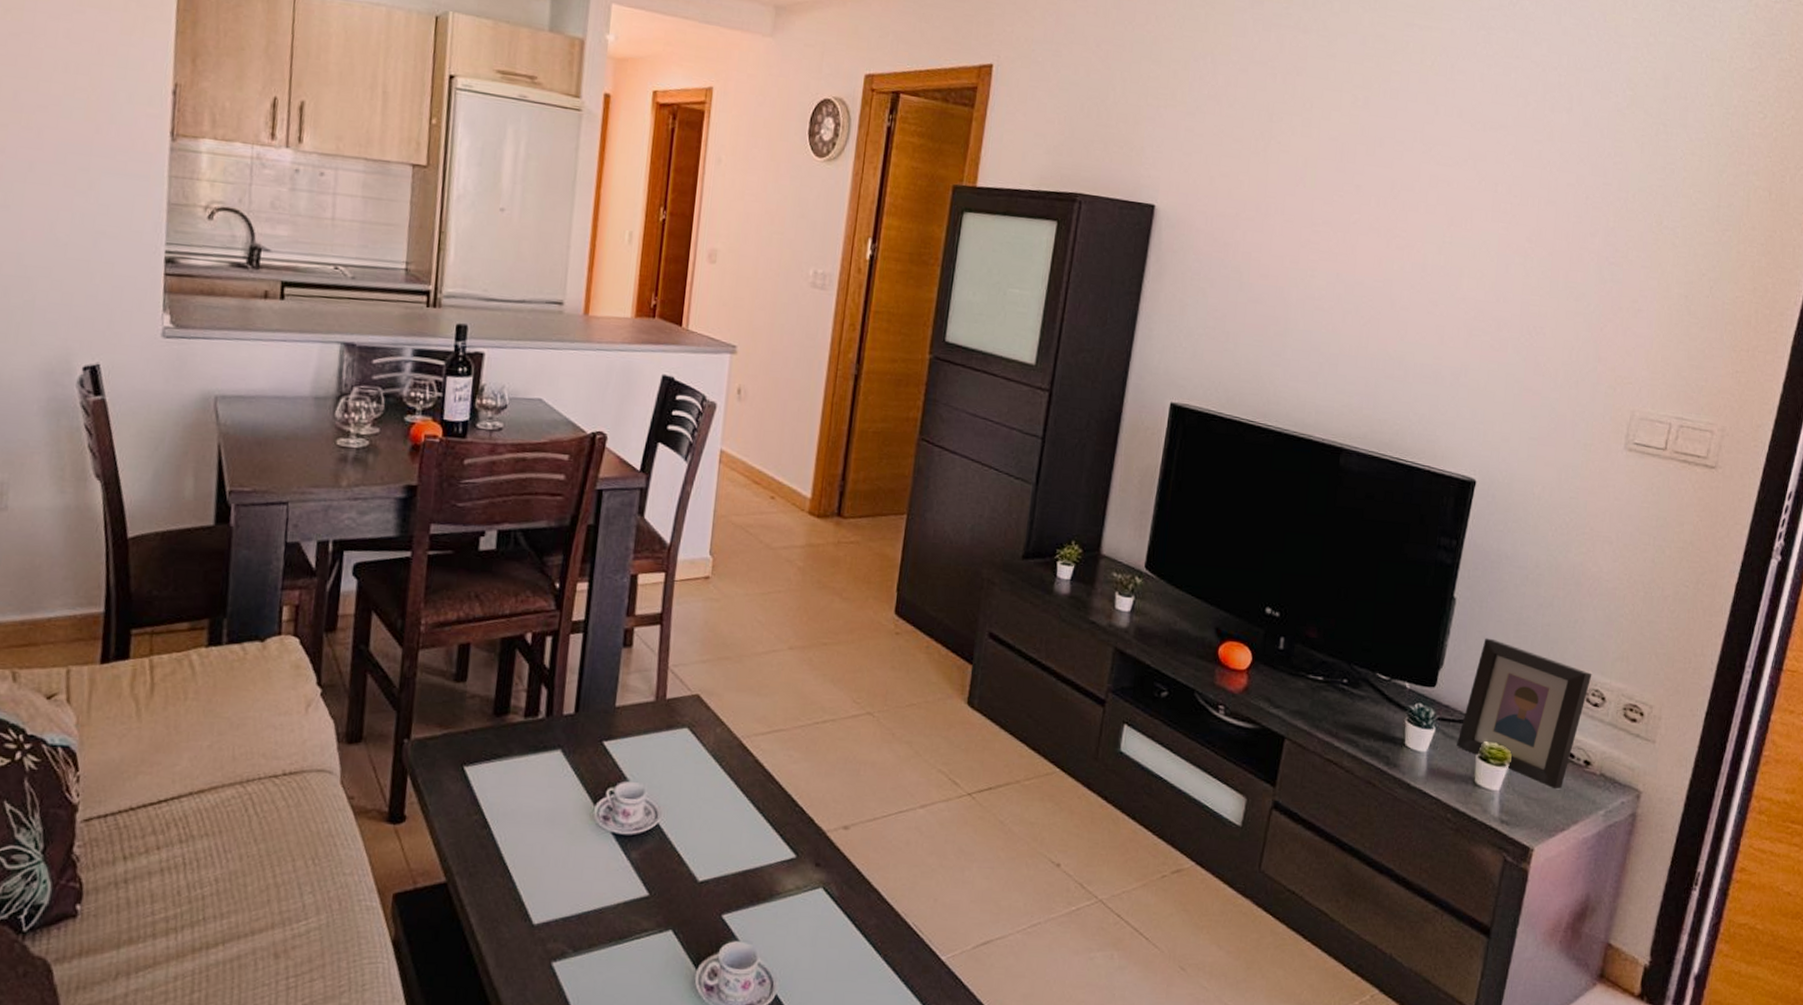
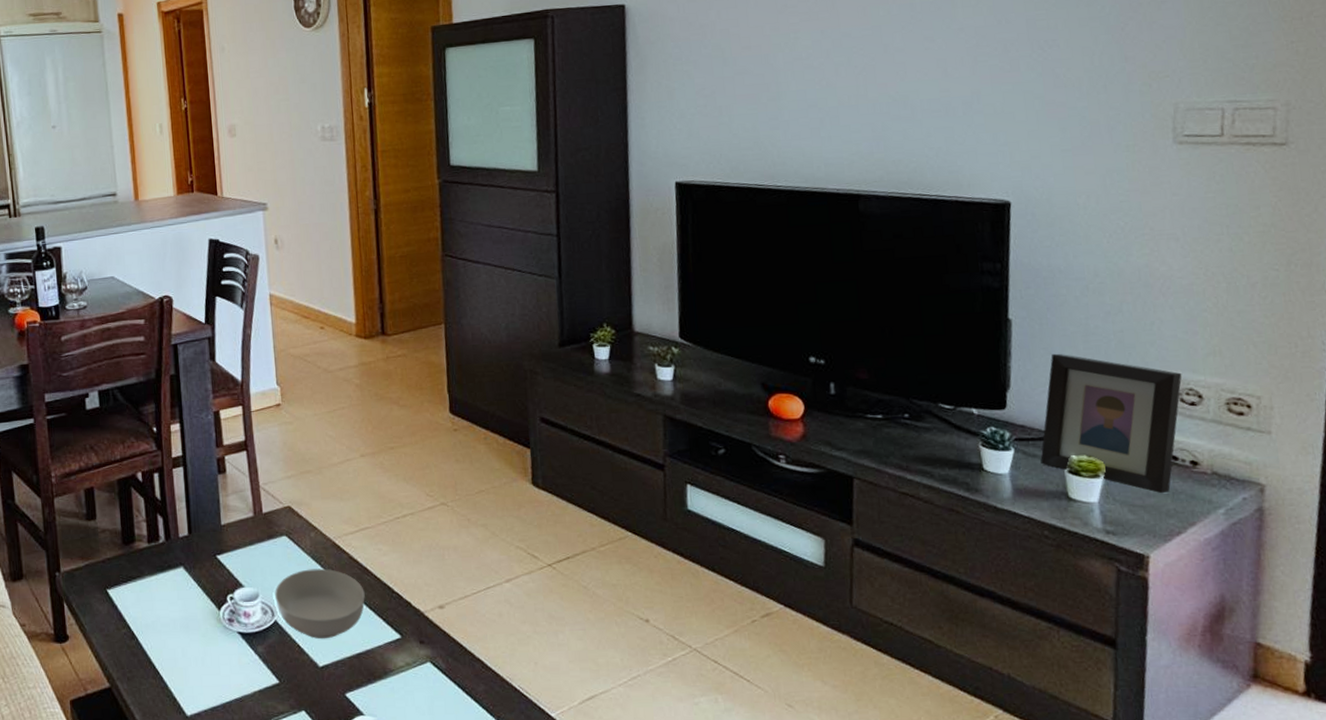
bowl: none [662,769,765,851] -> present [275,568,365,639]

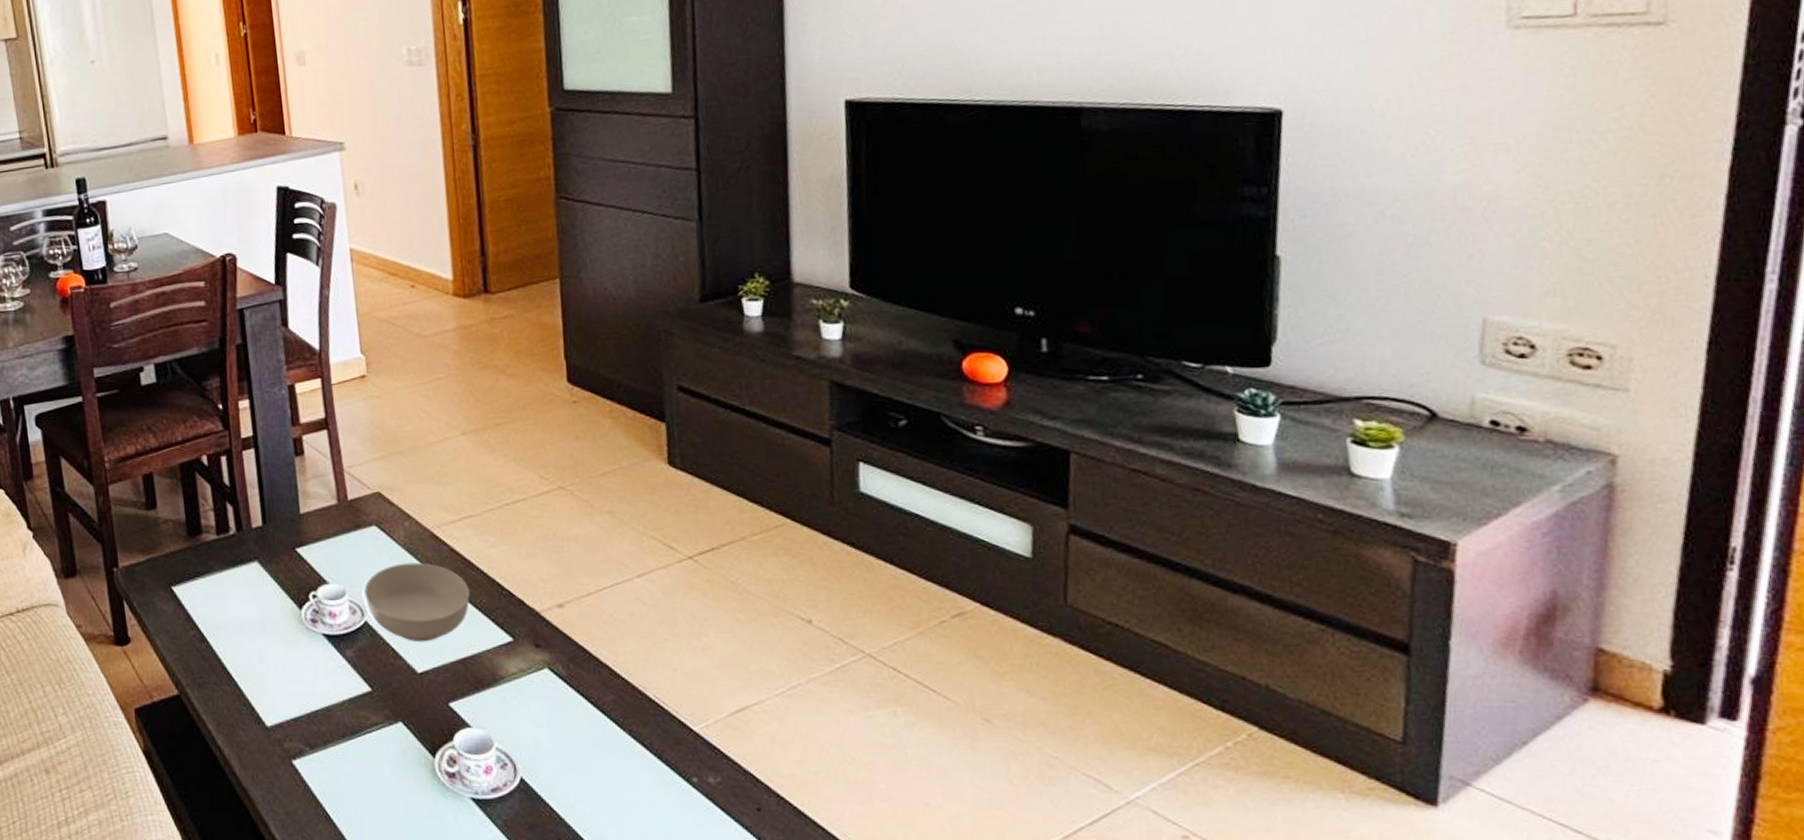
picture frame: present [1040,353,1182,494] -> none [1315,296,1509,468]

